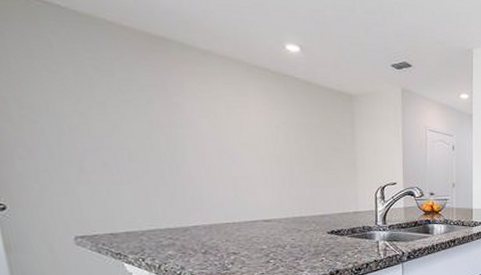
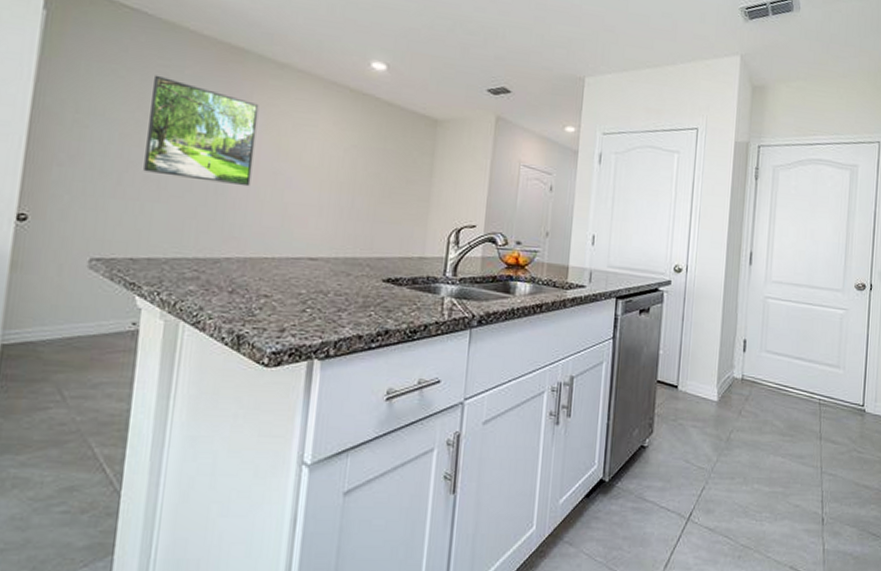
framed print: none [86,68,200,165] -> present [143,75,259,187]

